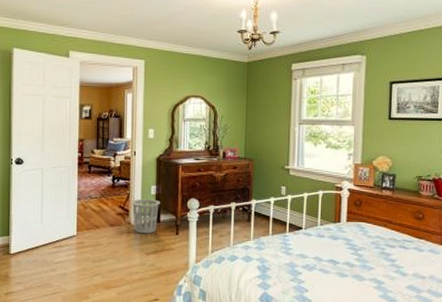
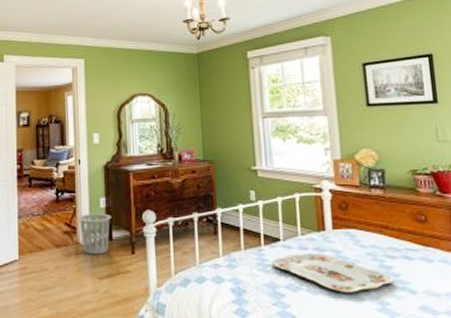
serving tray: none [293,240,390,273] -> present [271,253,394,293]

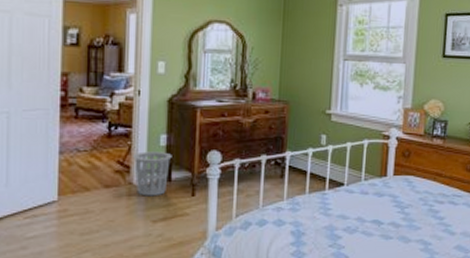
serving tray: present [271,253,394,293] -> none [332,197,438,234]

